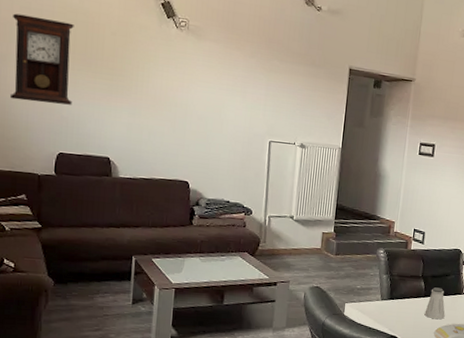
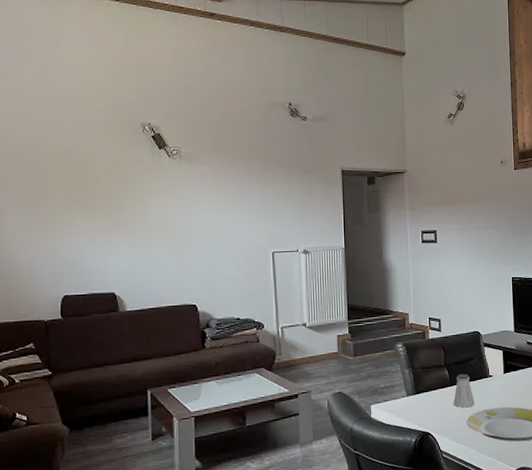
pendulum clock: present [9,13,74,105] -> none [9,167,73,250]

